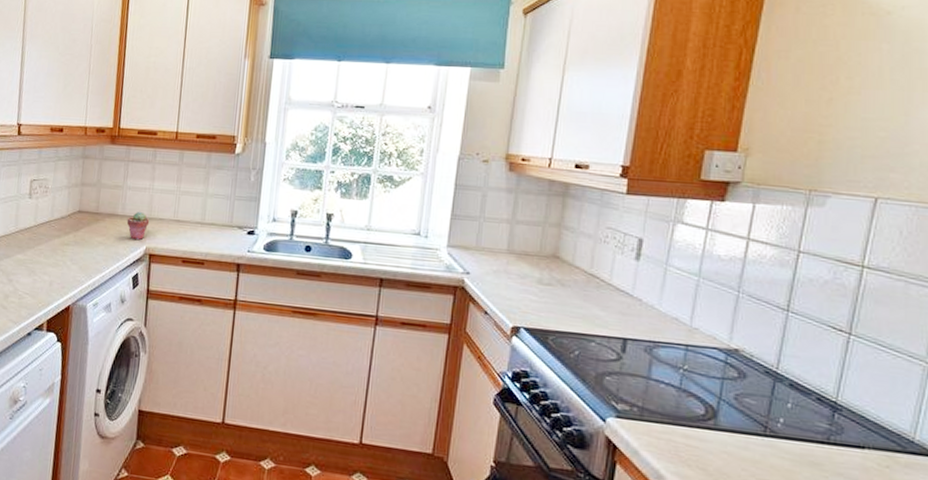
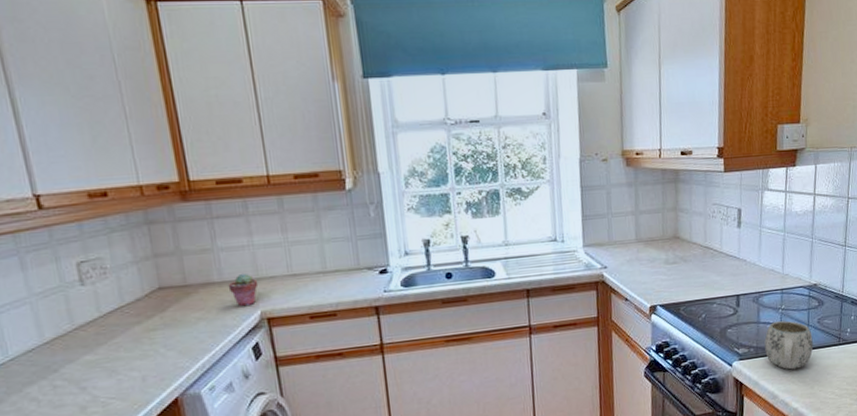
mug: none [653,383,725,451] -> present [764,320,814,370]

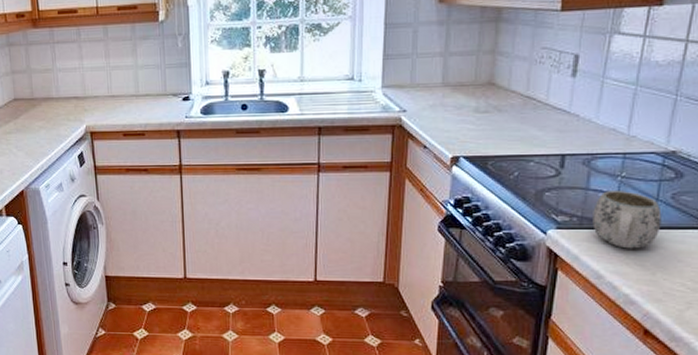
potted succulent: present [228,273,259,306] -> none [62,91,85,119]

